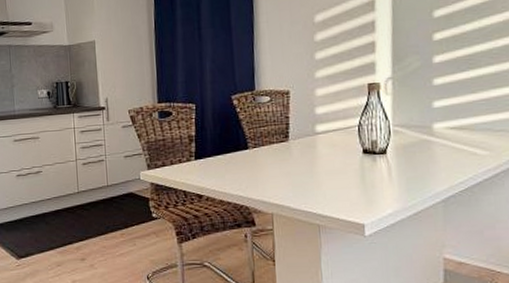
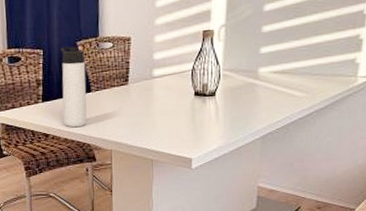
thermos bottle: none [215,100,245,188] -> present [61,46,87,128]

